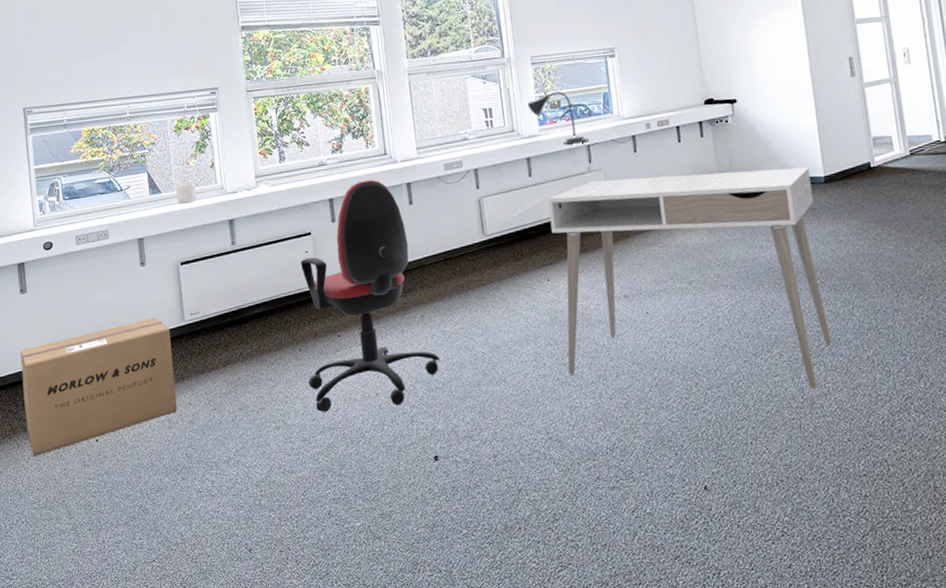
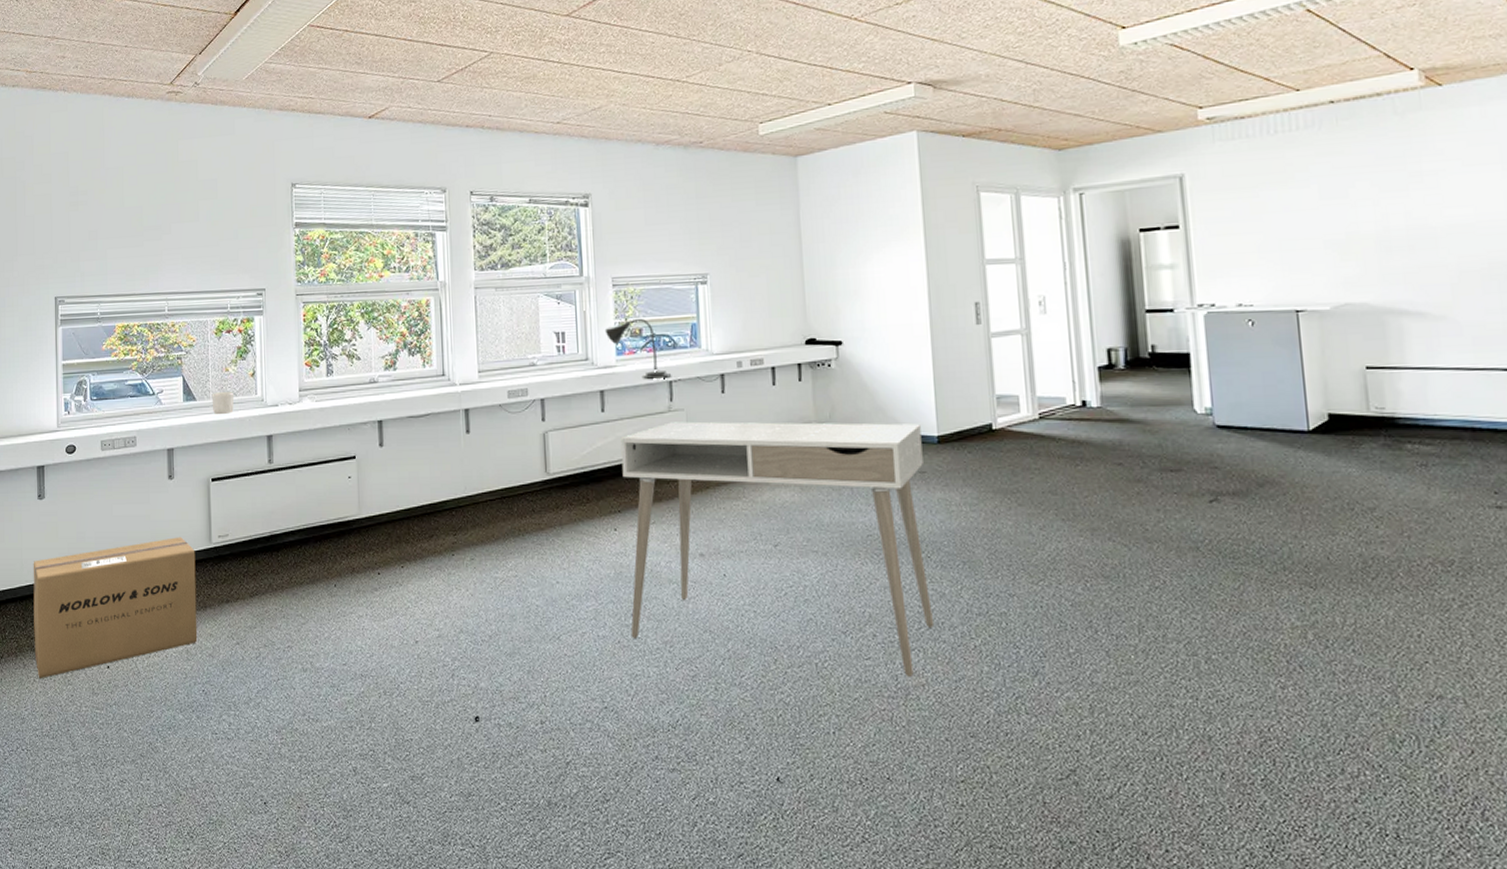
office chair: present [300,179,440,412] -> none [341,402,488,657]

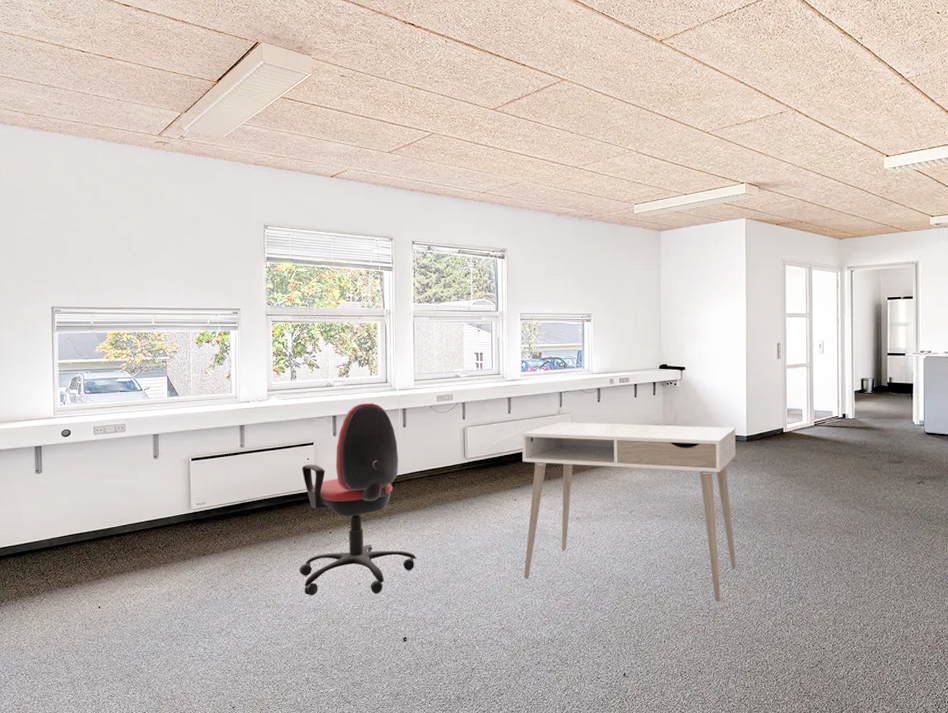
box: present [33,537,198,678] -> none [31,505,178,617]
mug: present [211,392,234,415] -> none [192,390,211,408]
office chair: none [341,402,488,657] -> present [299,402,416,595]
desk lamp: present [605,318,672,379] -> none [513,344,562,390]

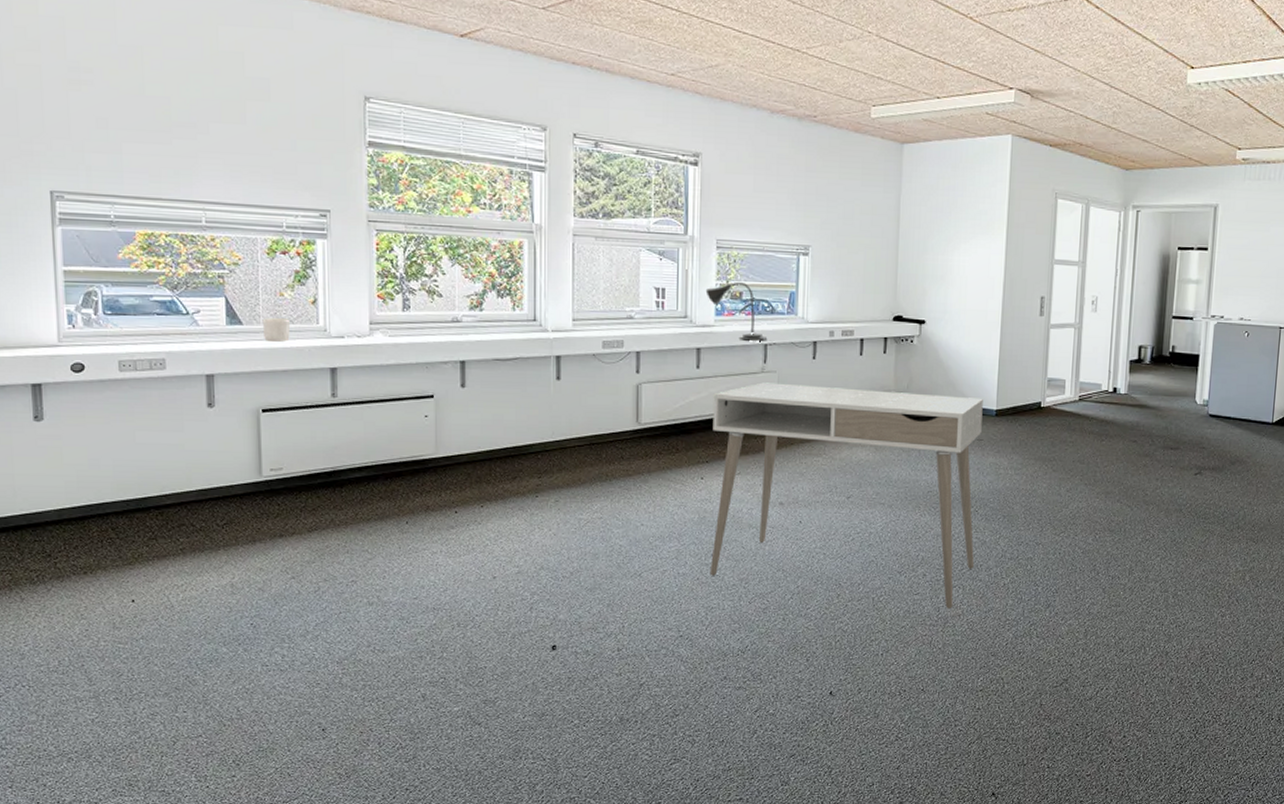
mug: none [192,390,211,408] -> present [262,318,290,343]
office chair: present [299,402,416,595] -> none [412,345,571,591]
desk lamp: none [513,344,562,390] -> present [705,281,768,341]

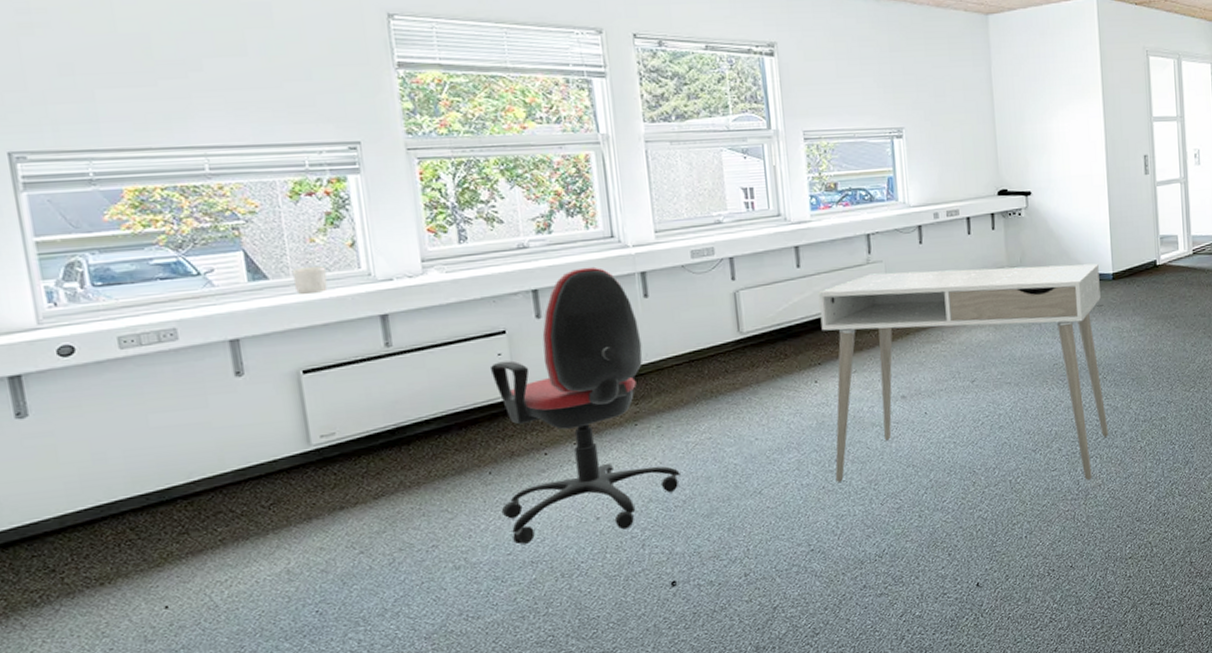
office chair: none [412,345,571,591] -> present [489,267,681,545]
desk lamp: present [705,281,768,341] -> none [797,172,870,233]

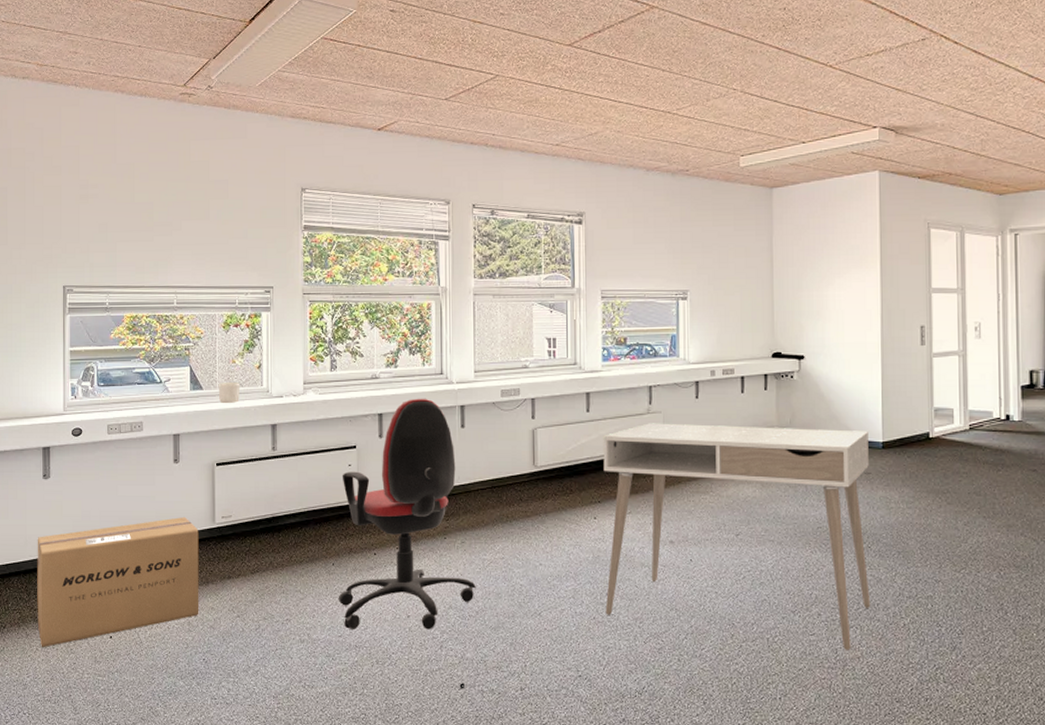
box: none [19,443,302,637] -> present [37,517,199,647]

